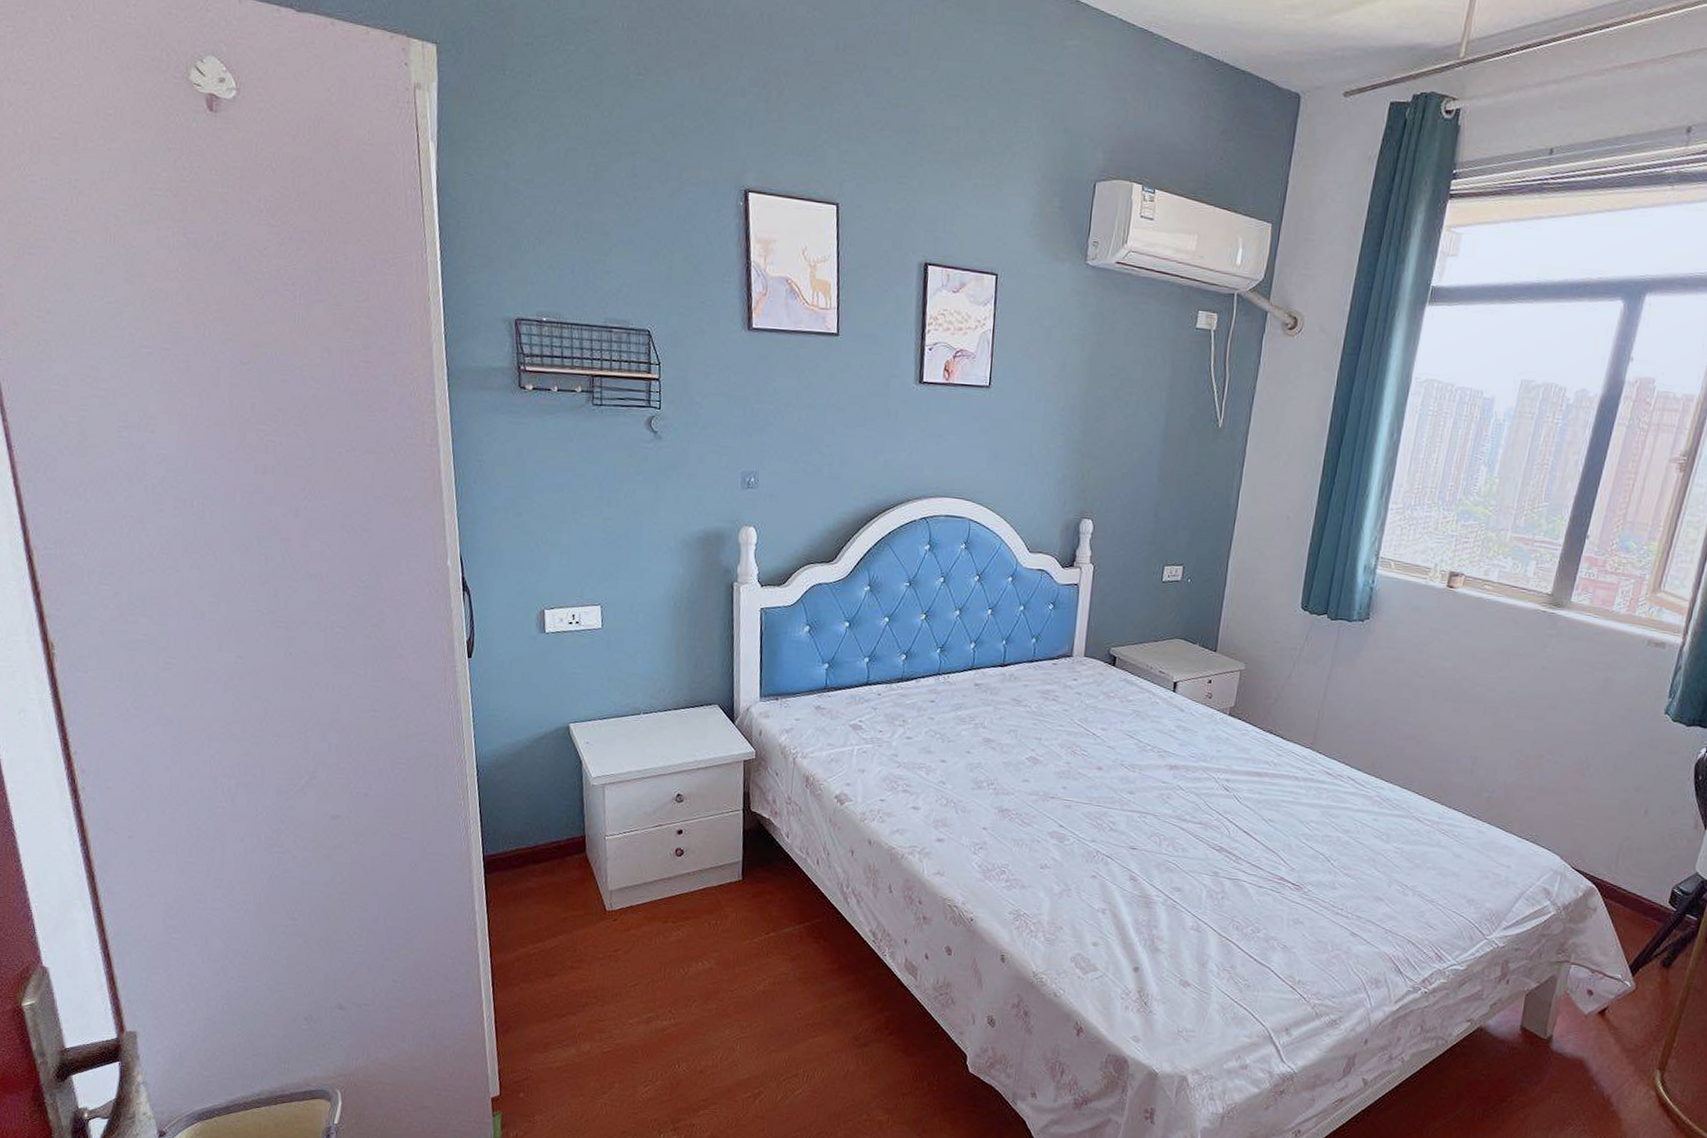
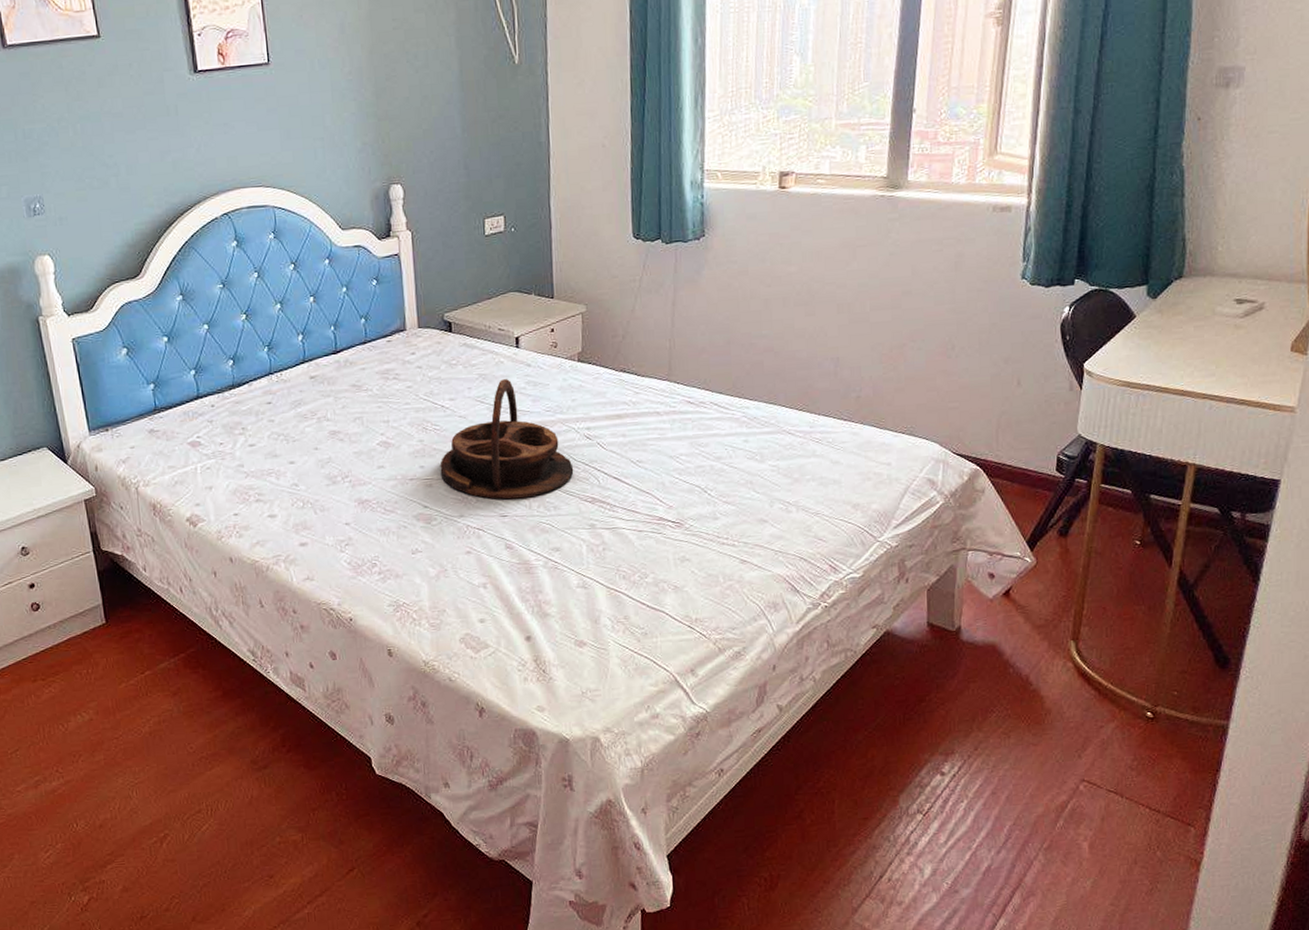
serving tray: none [1081,719,1207,836] -> present [440,379,574,500]

